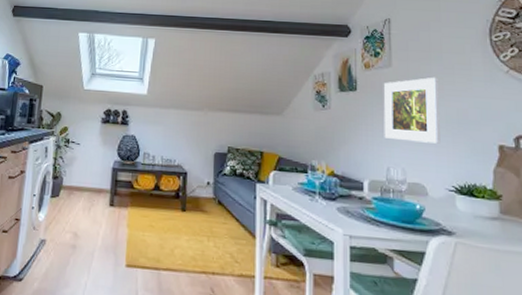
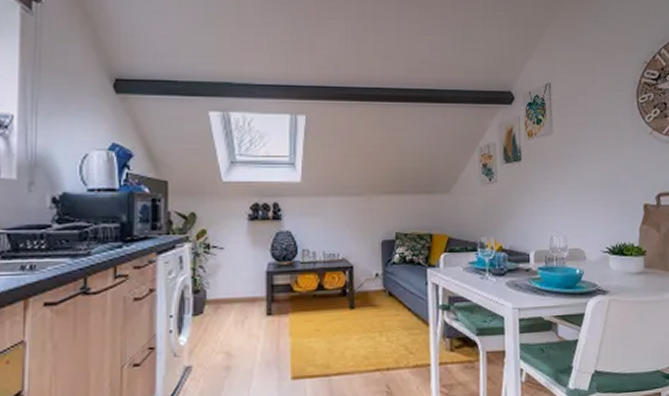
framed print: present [383,77,440,144] -> none [545,142,596,209]

